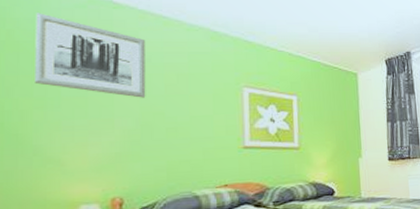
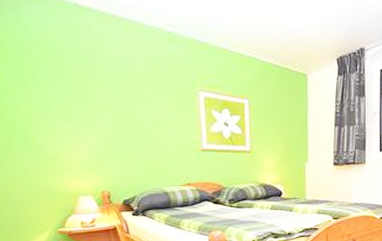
wall art: present [35,13,146,98] -> none [17,20,117,103]

